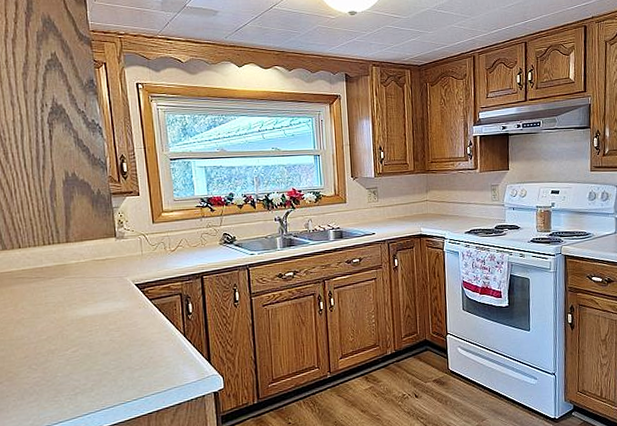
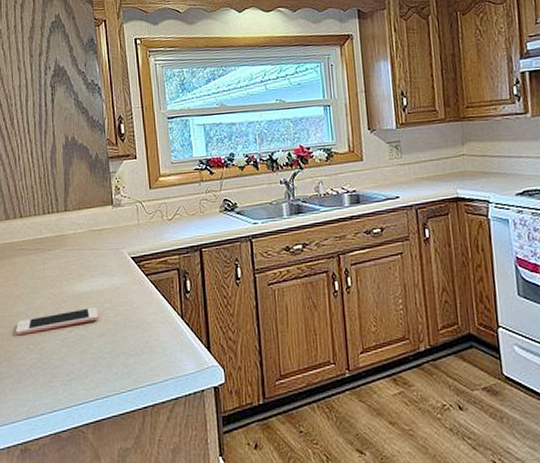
cell phone: none [16,328,103,358] -> present [15,306,99,336]

